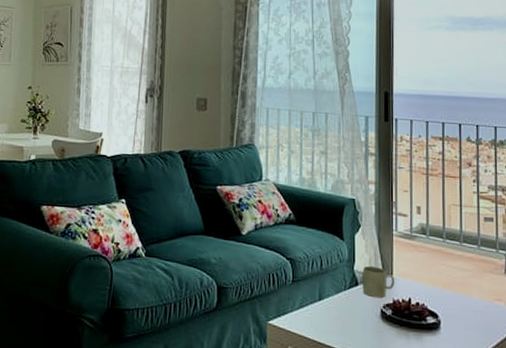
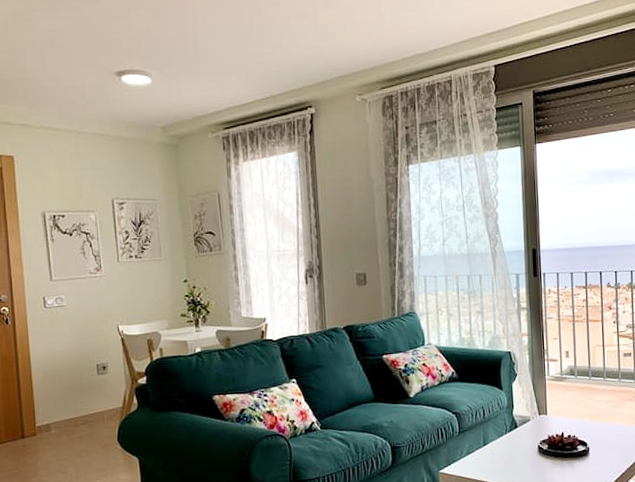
mug: present [362,265,395,297] -> none [520,409,549,436]

